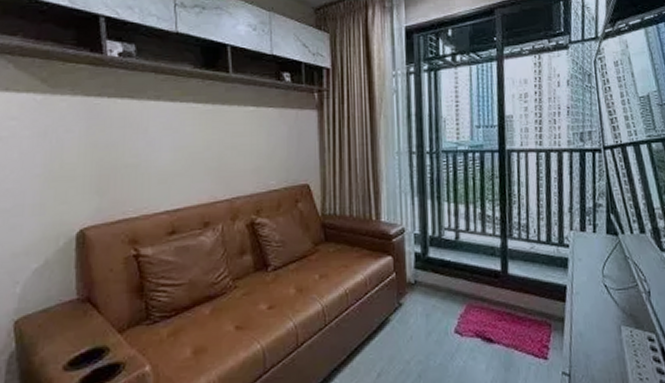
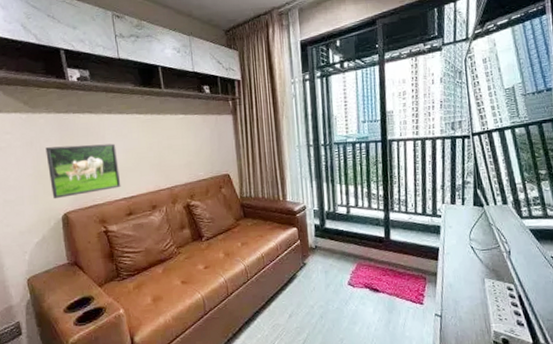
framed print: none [63,138,164,210] -> present [45,143,121,199]

